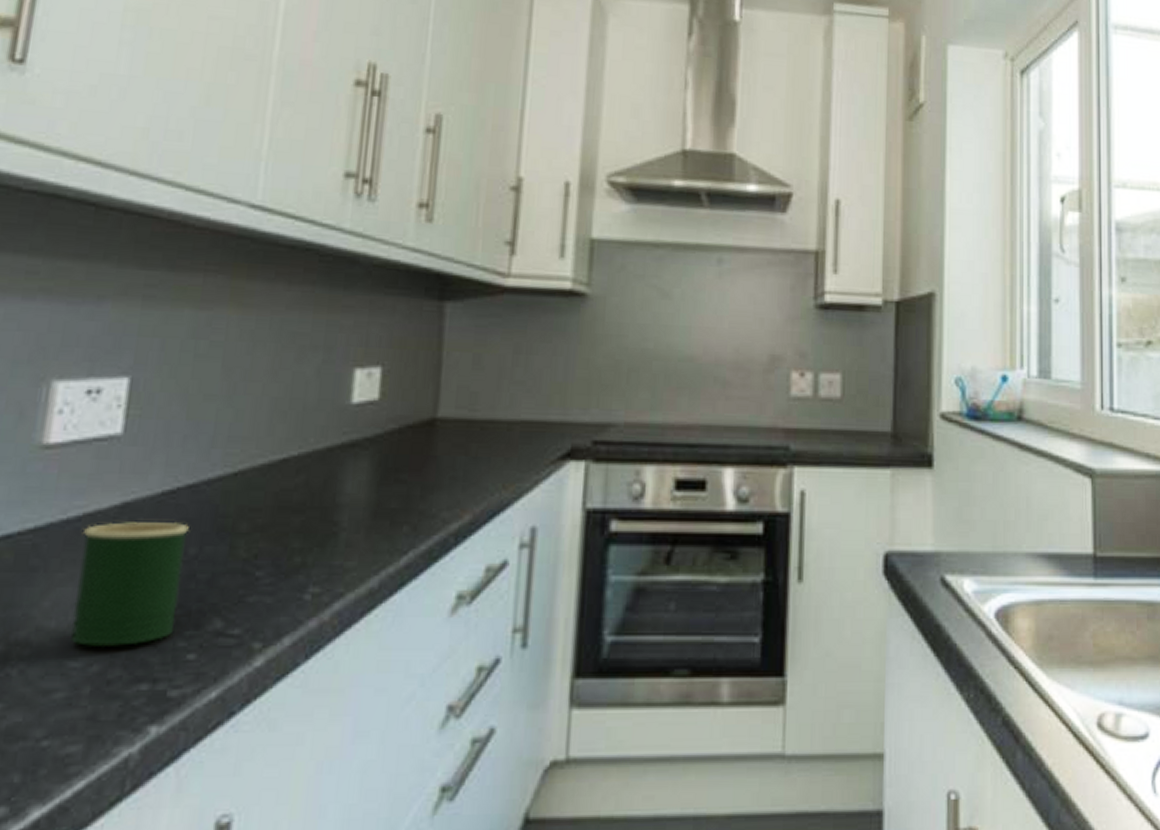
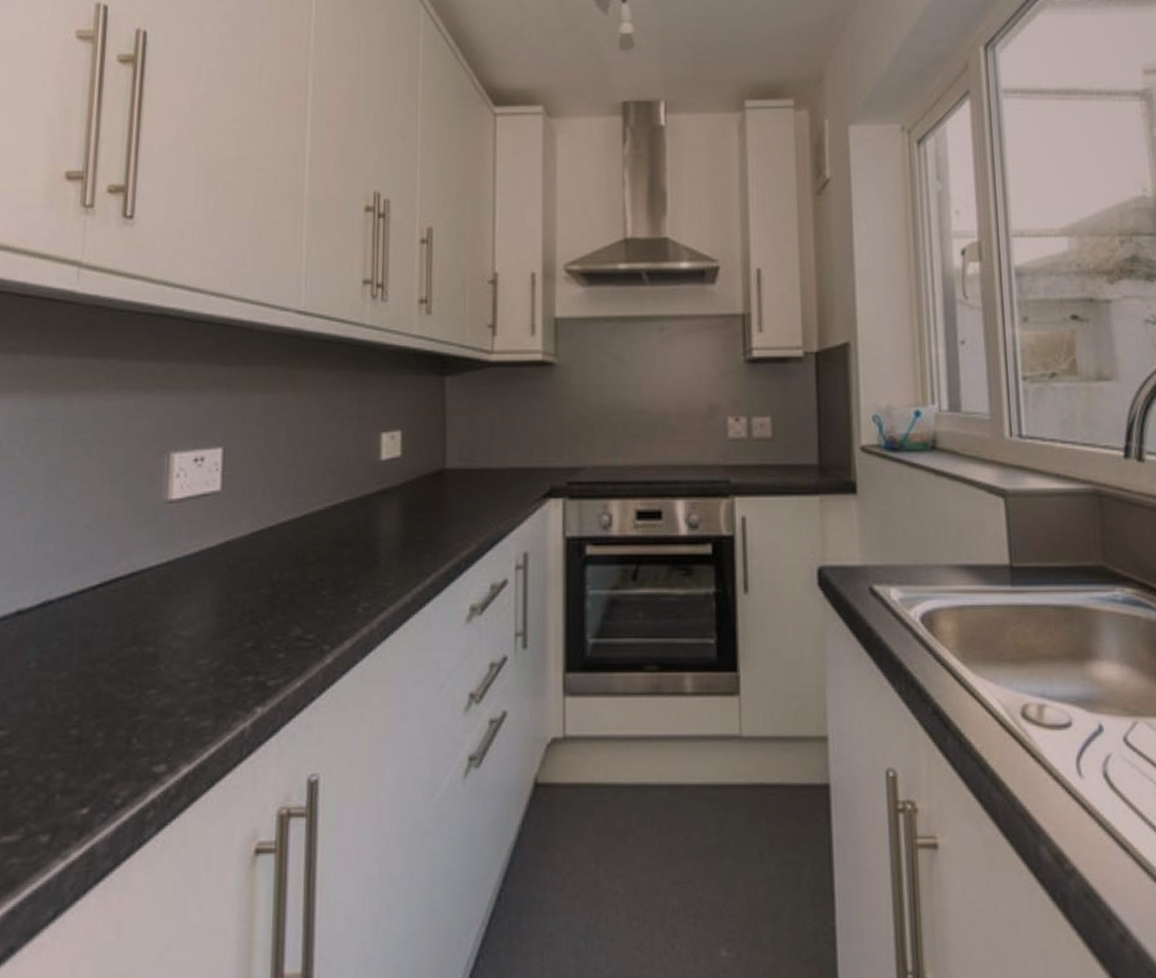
mug: present [71,522,189,646] -> none [198,556,272,648]

